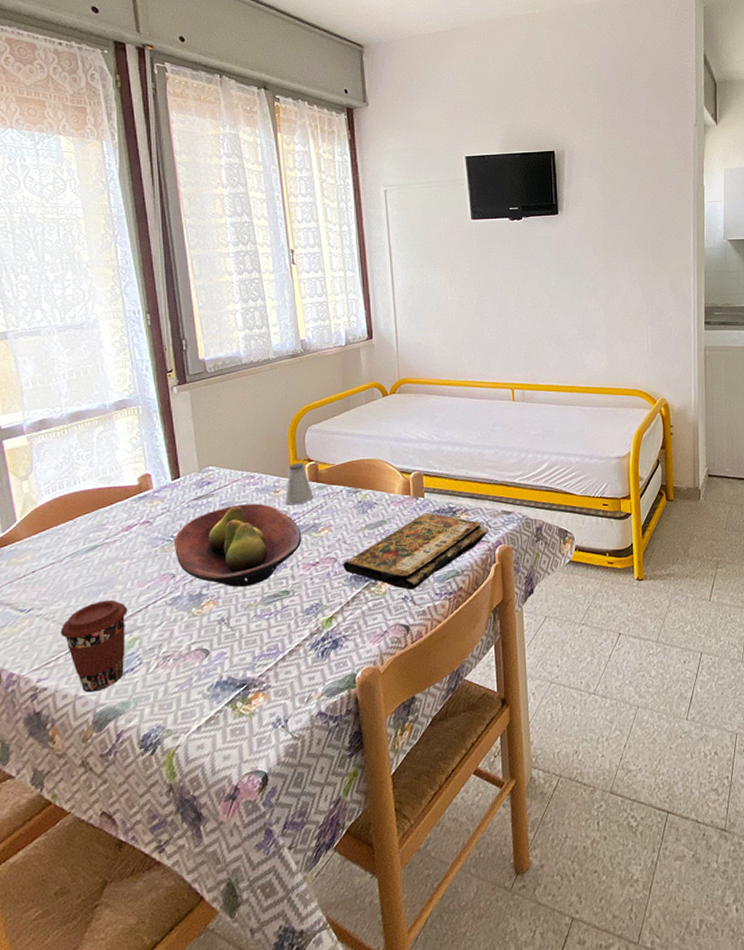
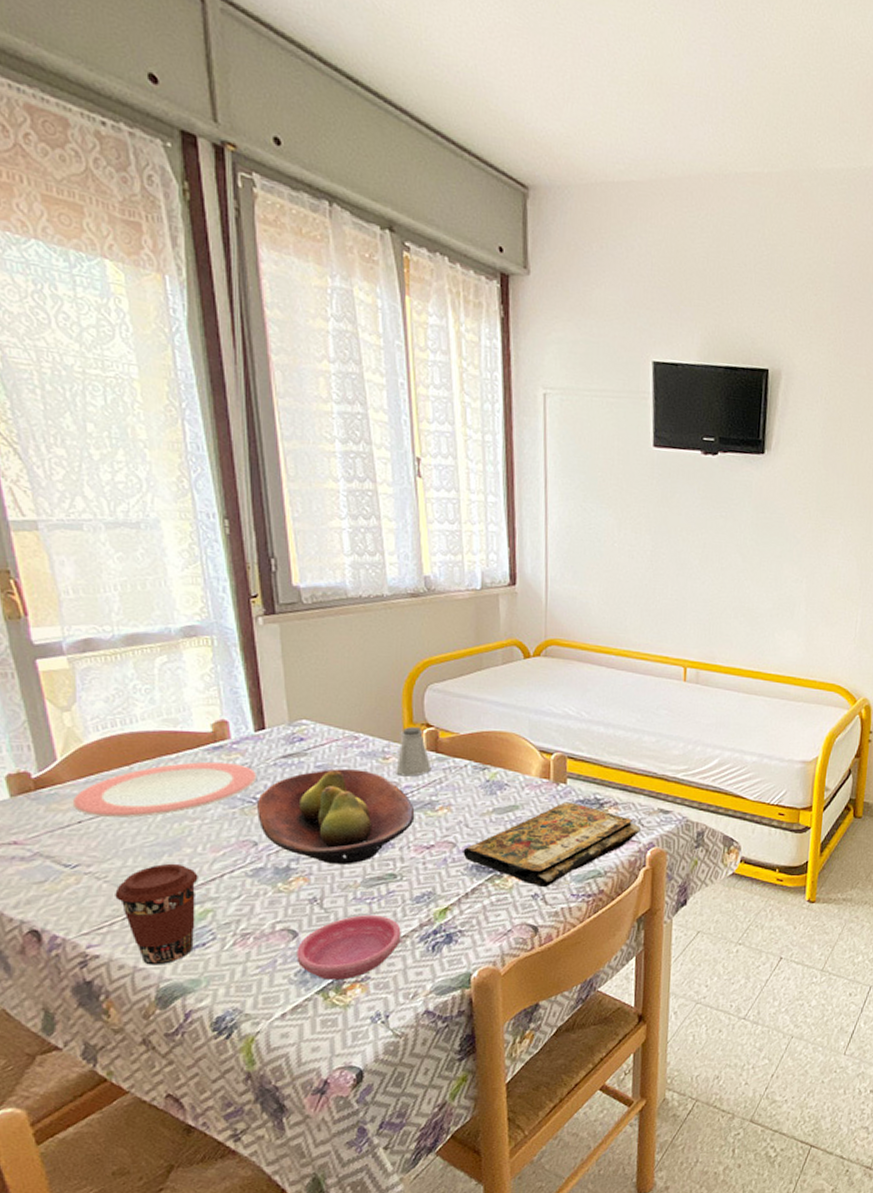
plate: none [28,508,175,566] -> present [72,761,258,818]
saucer: none [209,629,295,692] -> present [297,915,401,980]

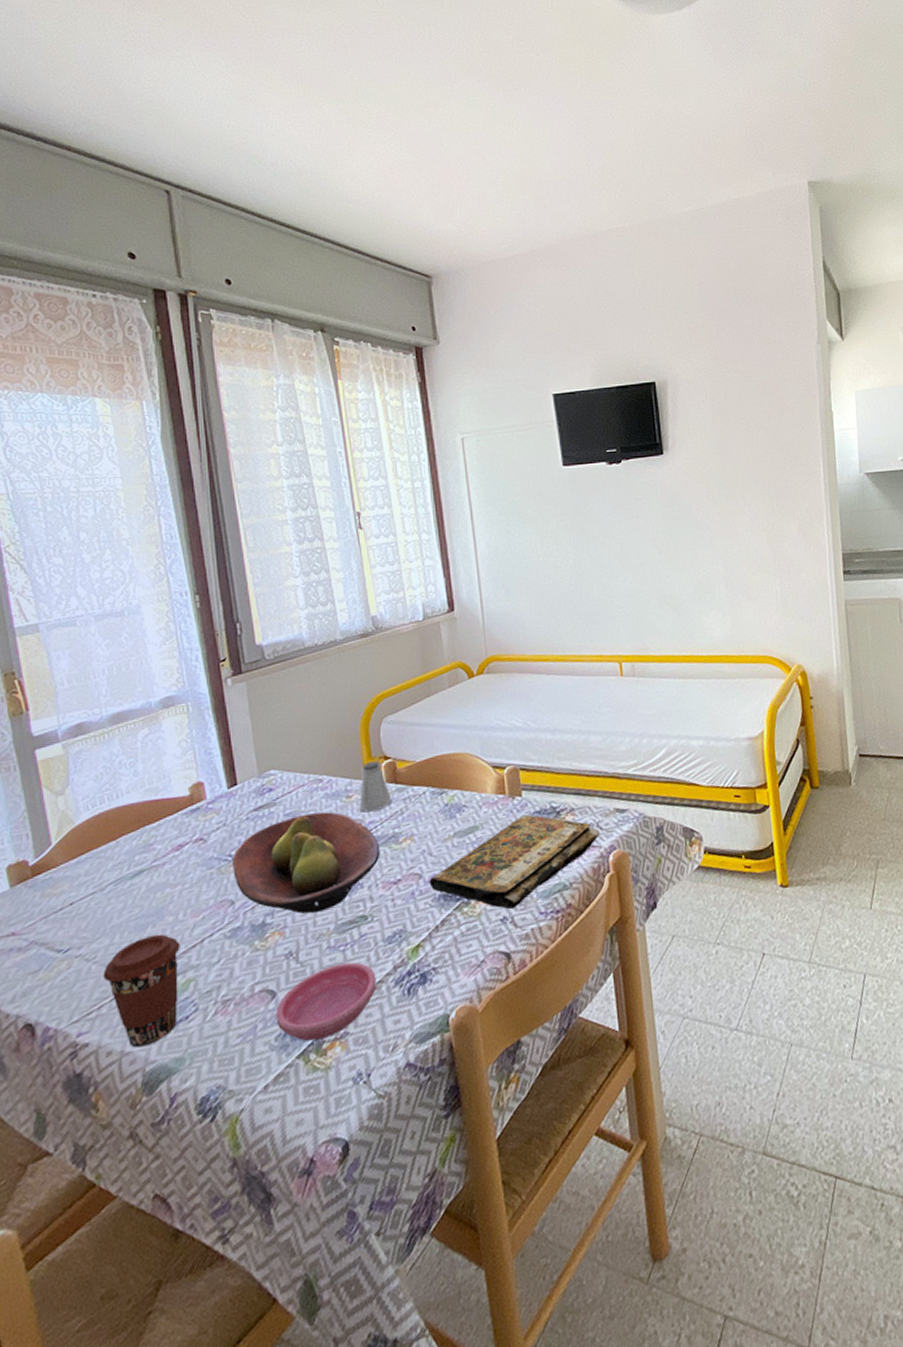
plate: present [72,761,258,818] -> none [65,823,232,896]

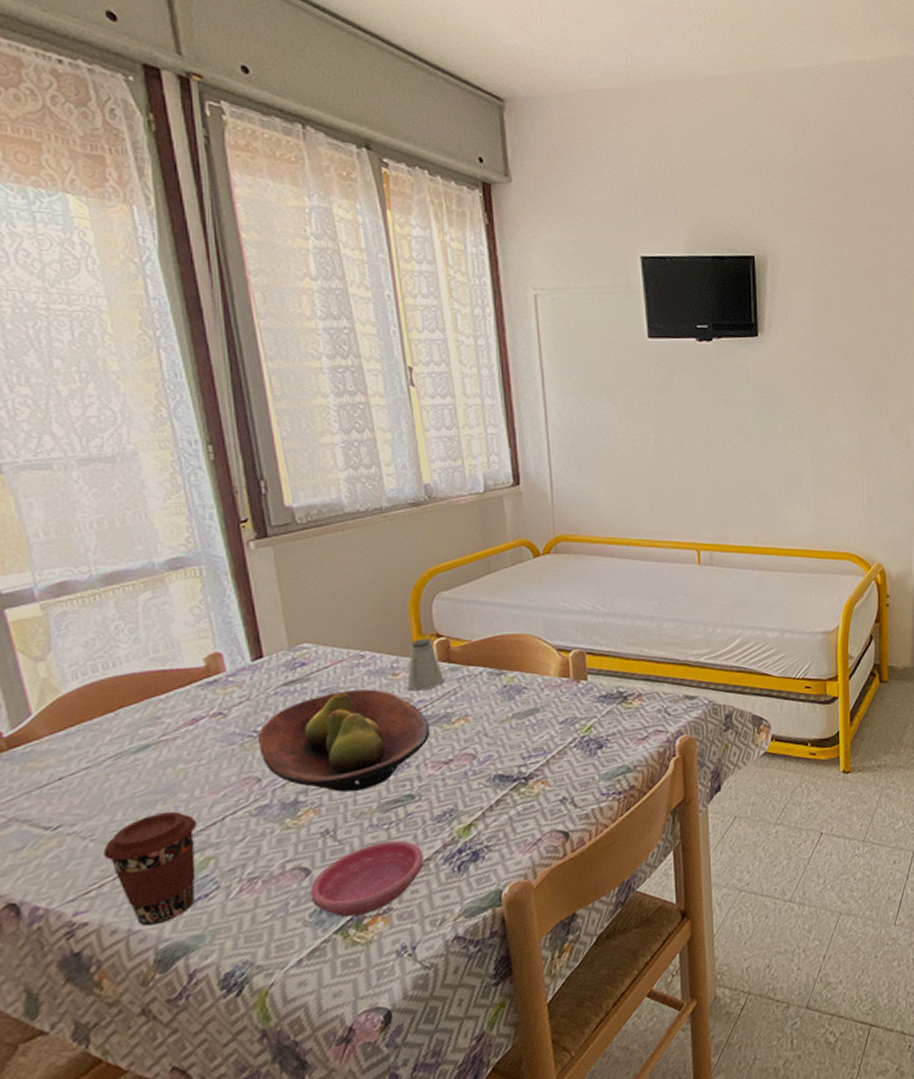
book: present [429,814,600,909] -> none [484,698,667,790]

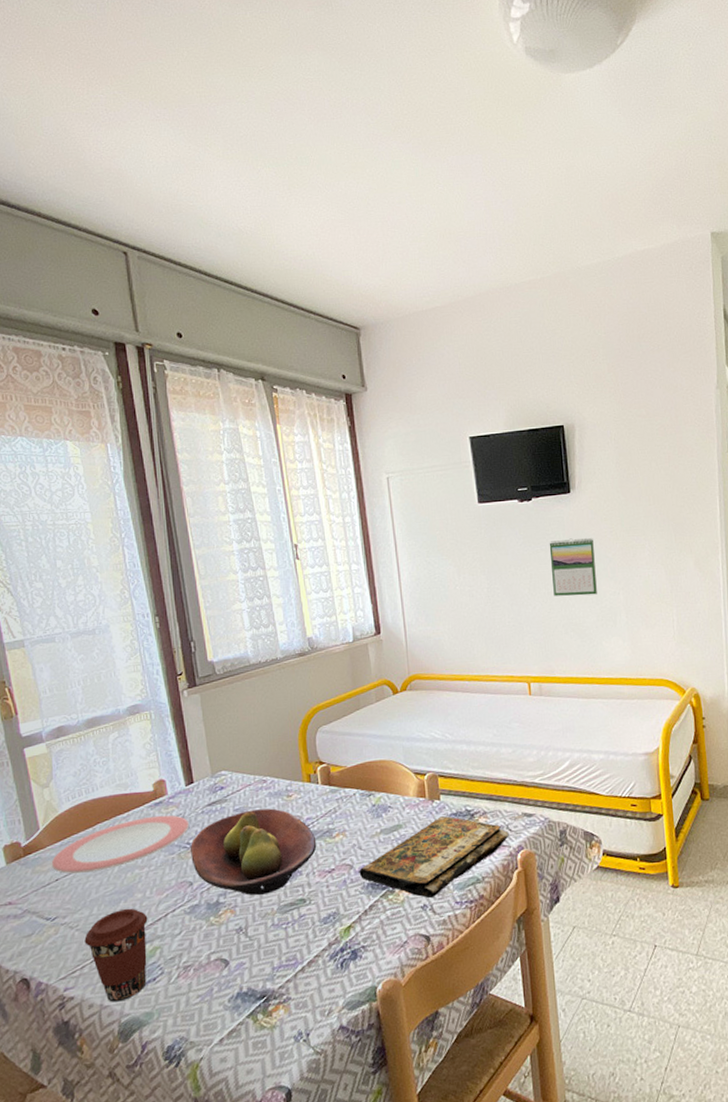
plate: none [50,696,258,771] -> present [51,815,190,874]
saucer: present [310,840,424,917] -> none [229,939,314,1004]
saltshaker: present [406,639,445,691] -> none [298,766,327,810]
book: none [484,698,667,790] -> present [359,816,509,898]
calendar: none [730,389,782,455] -> present [549,538,597,596]

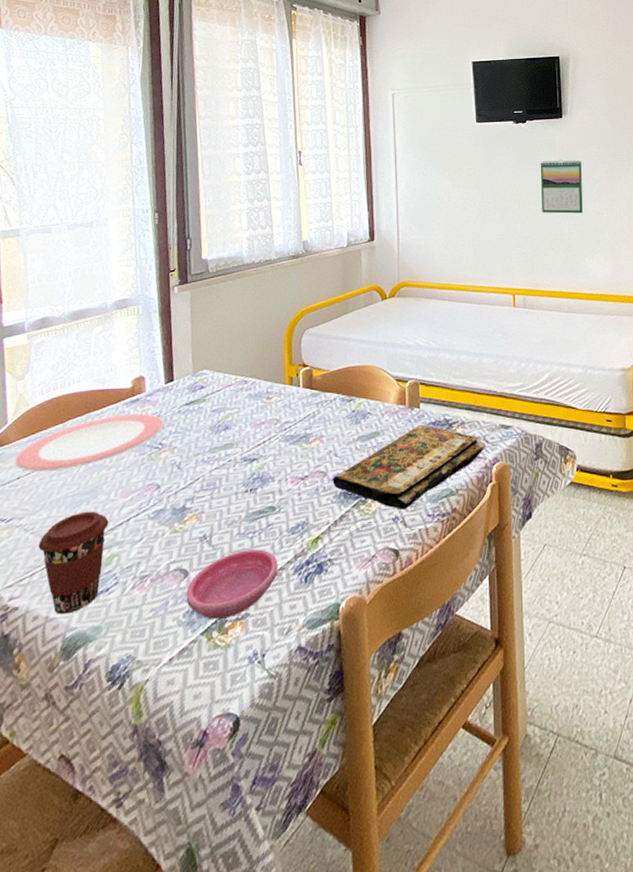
fruit bowl: present [190,808,317,895] -> none [161,410,292,501]
saucer: none [229,939,314,1004] -> present [186,549,278,619]

